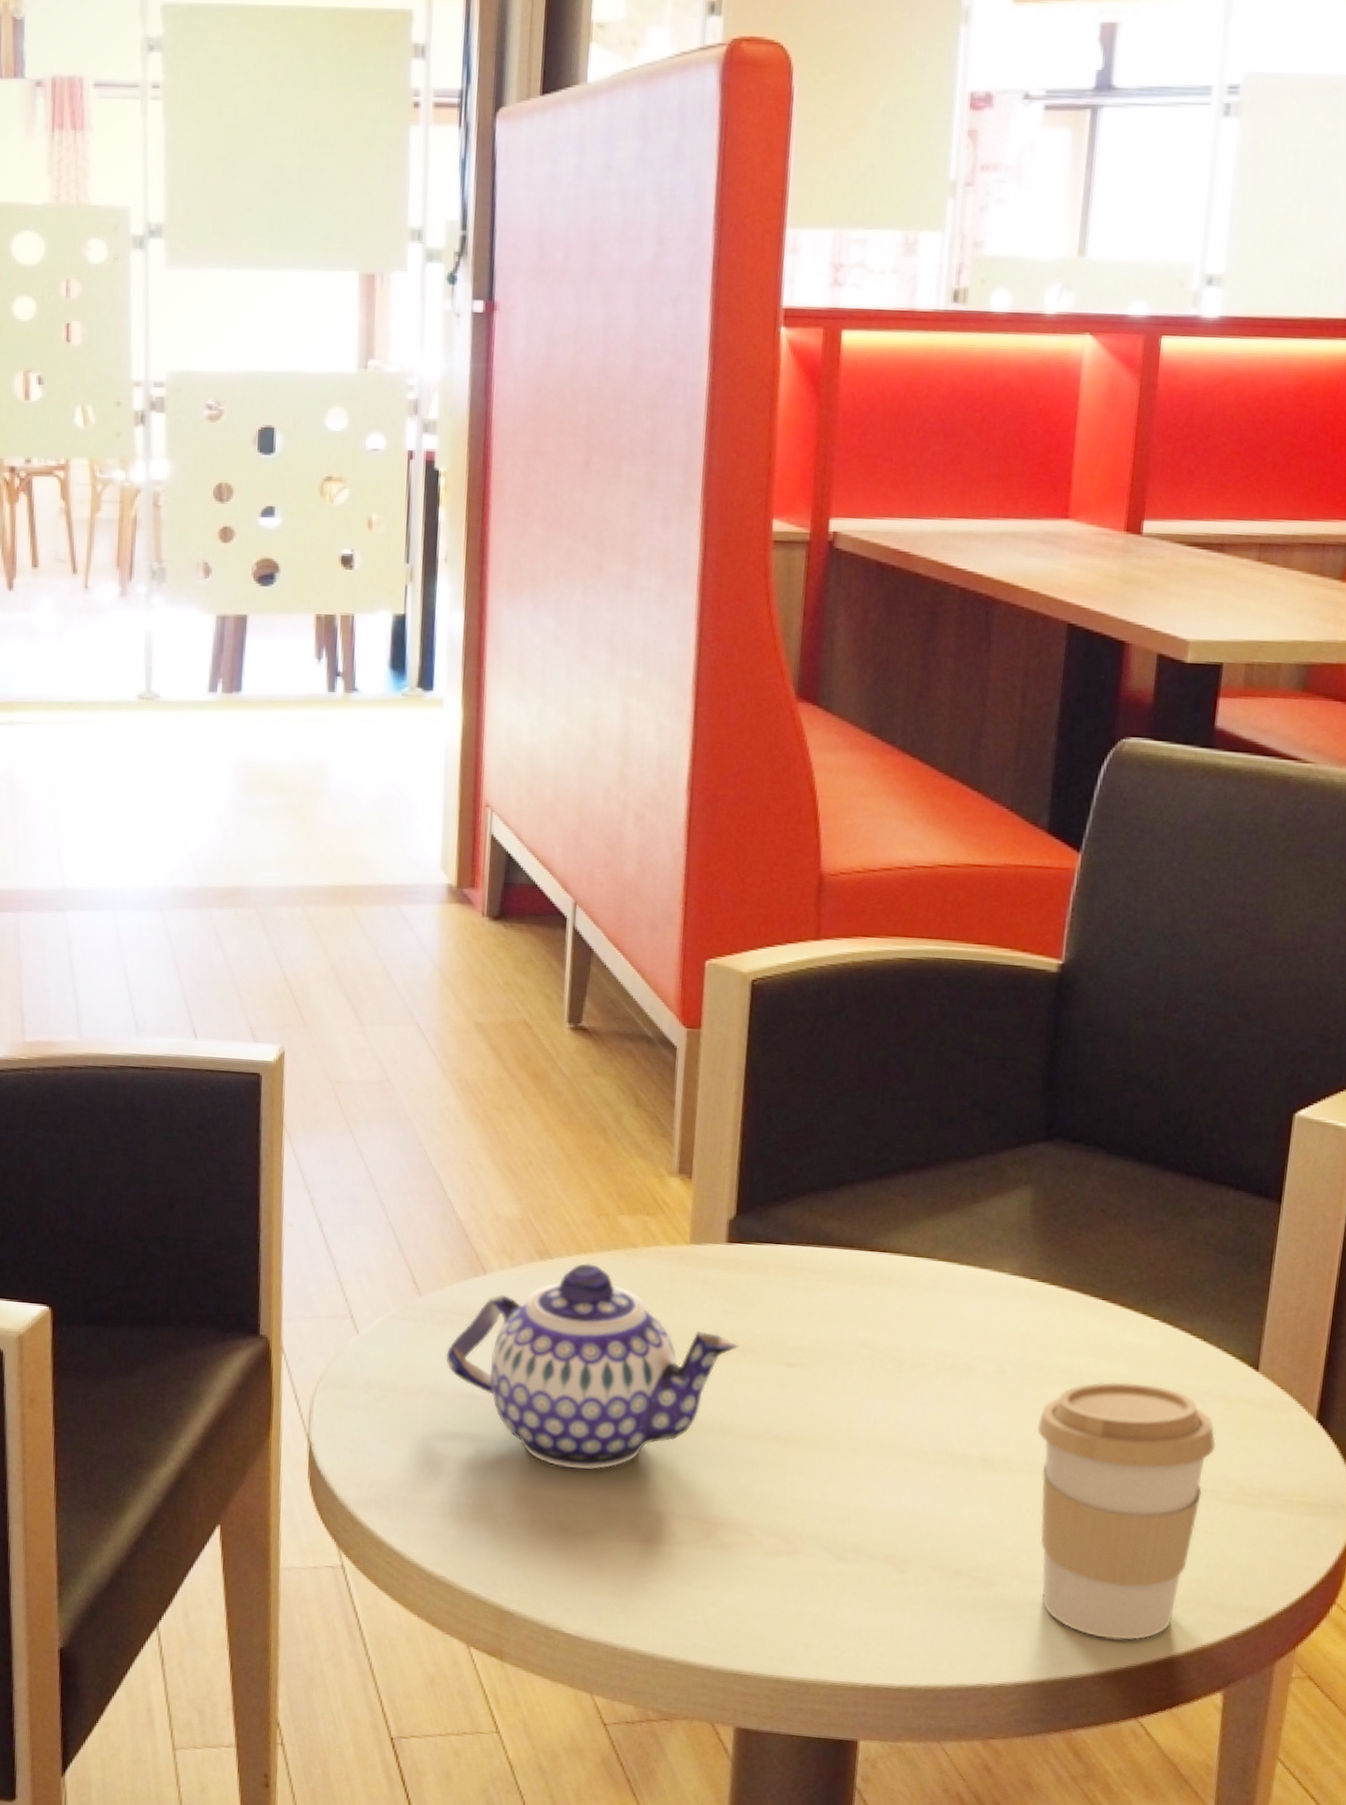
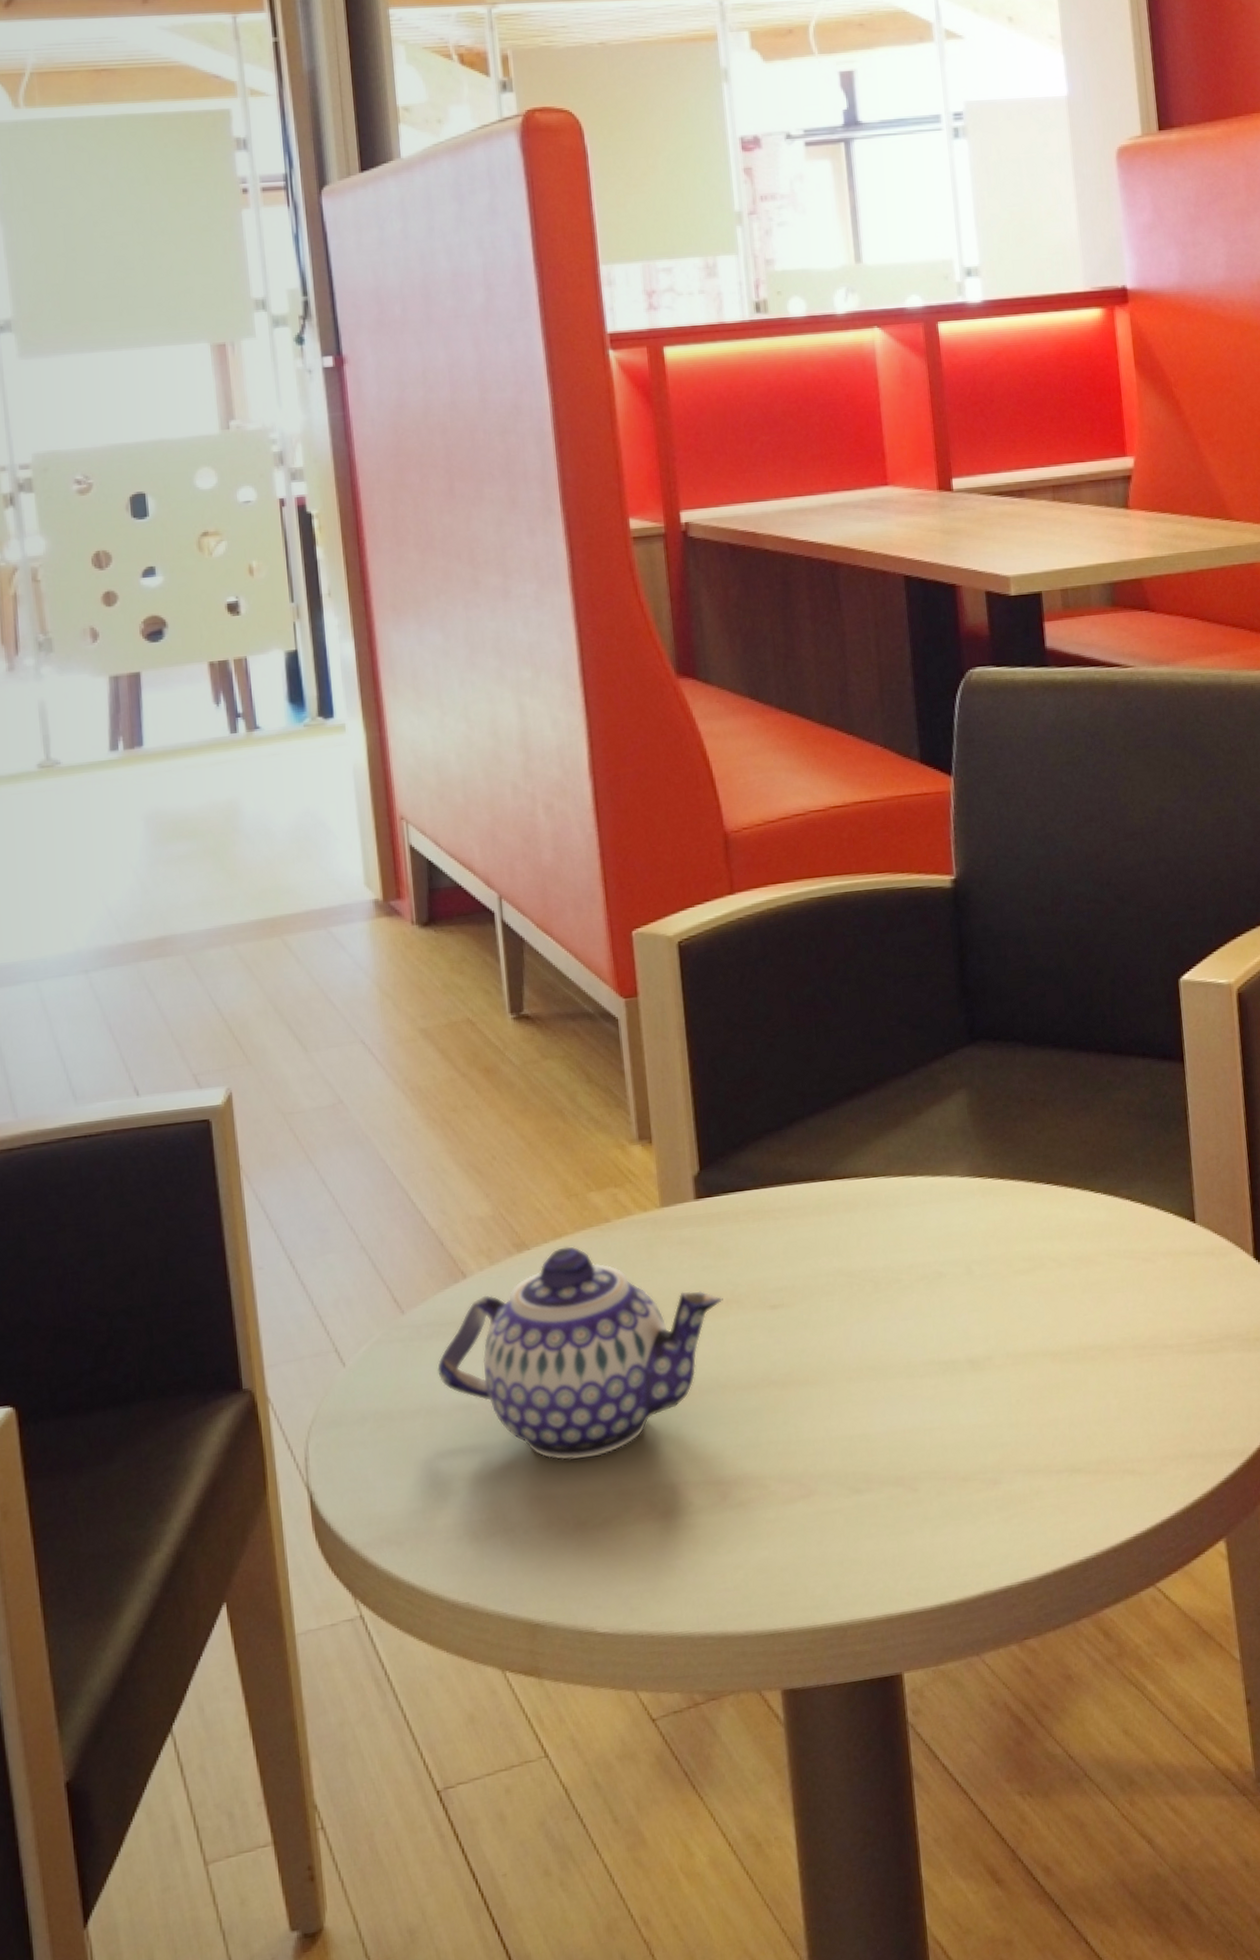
coffee cup: present [1037,1381,1217,1640] -> none [1011,1255,1173,1512]

